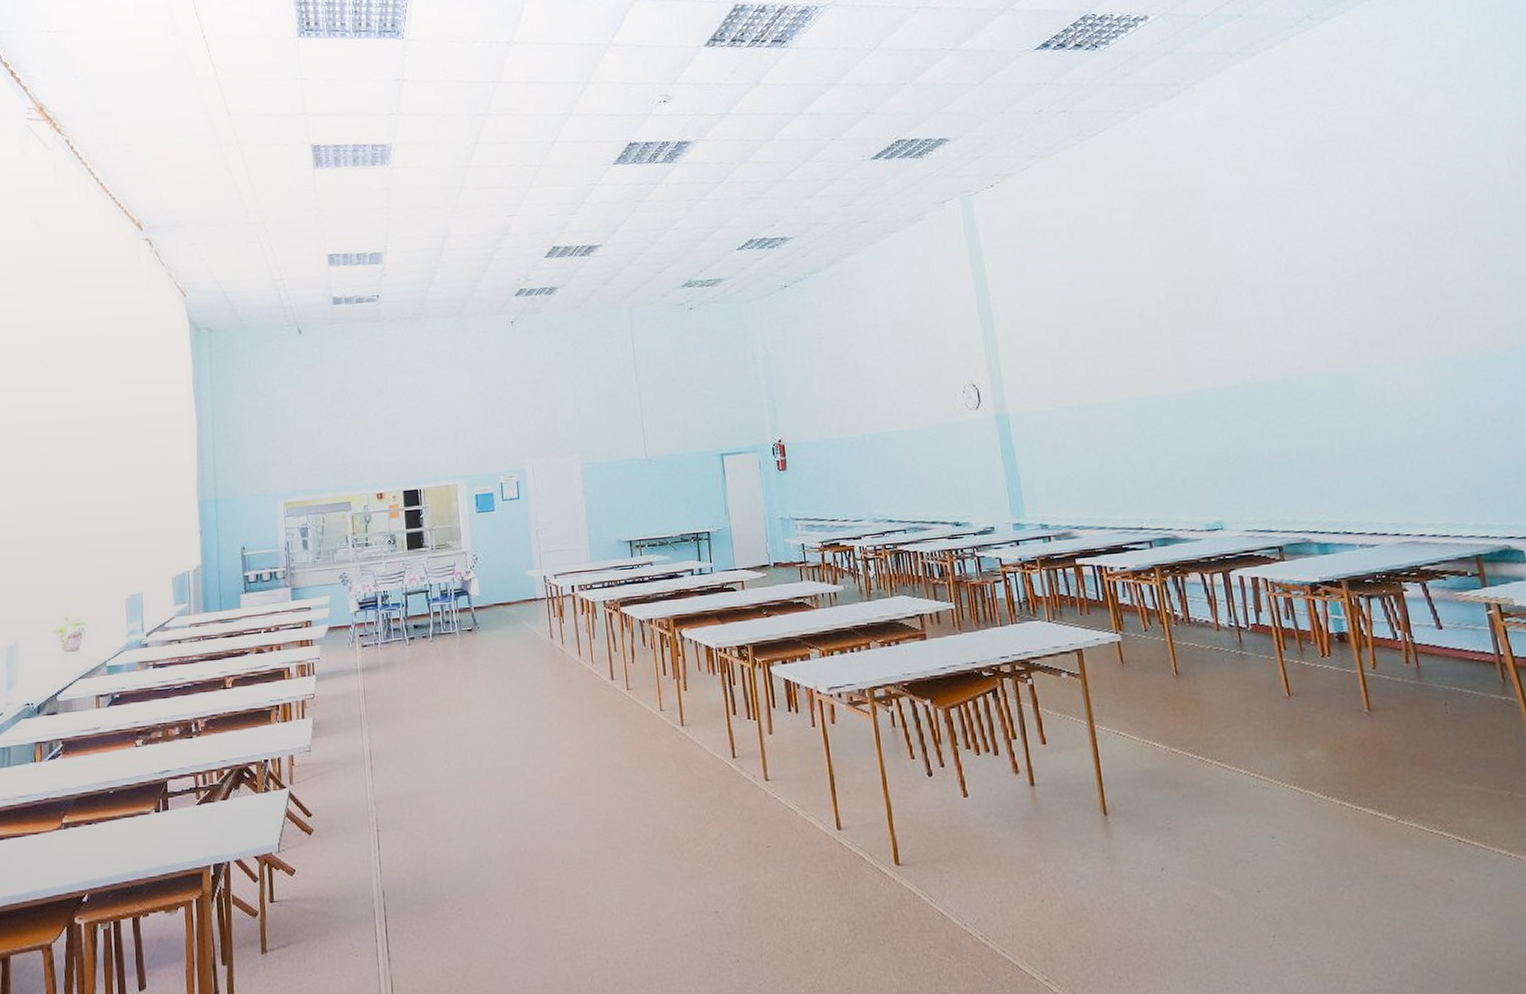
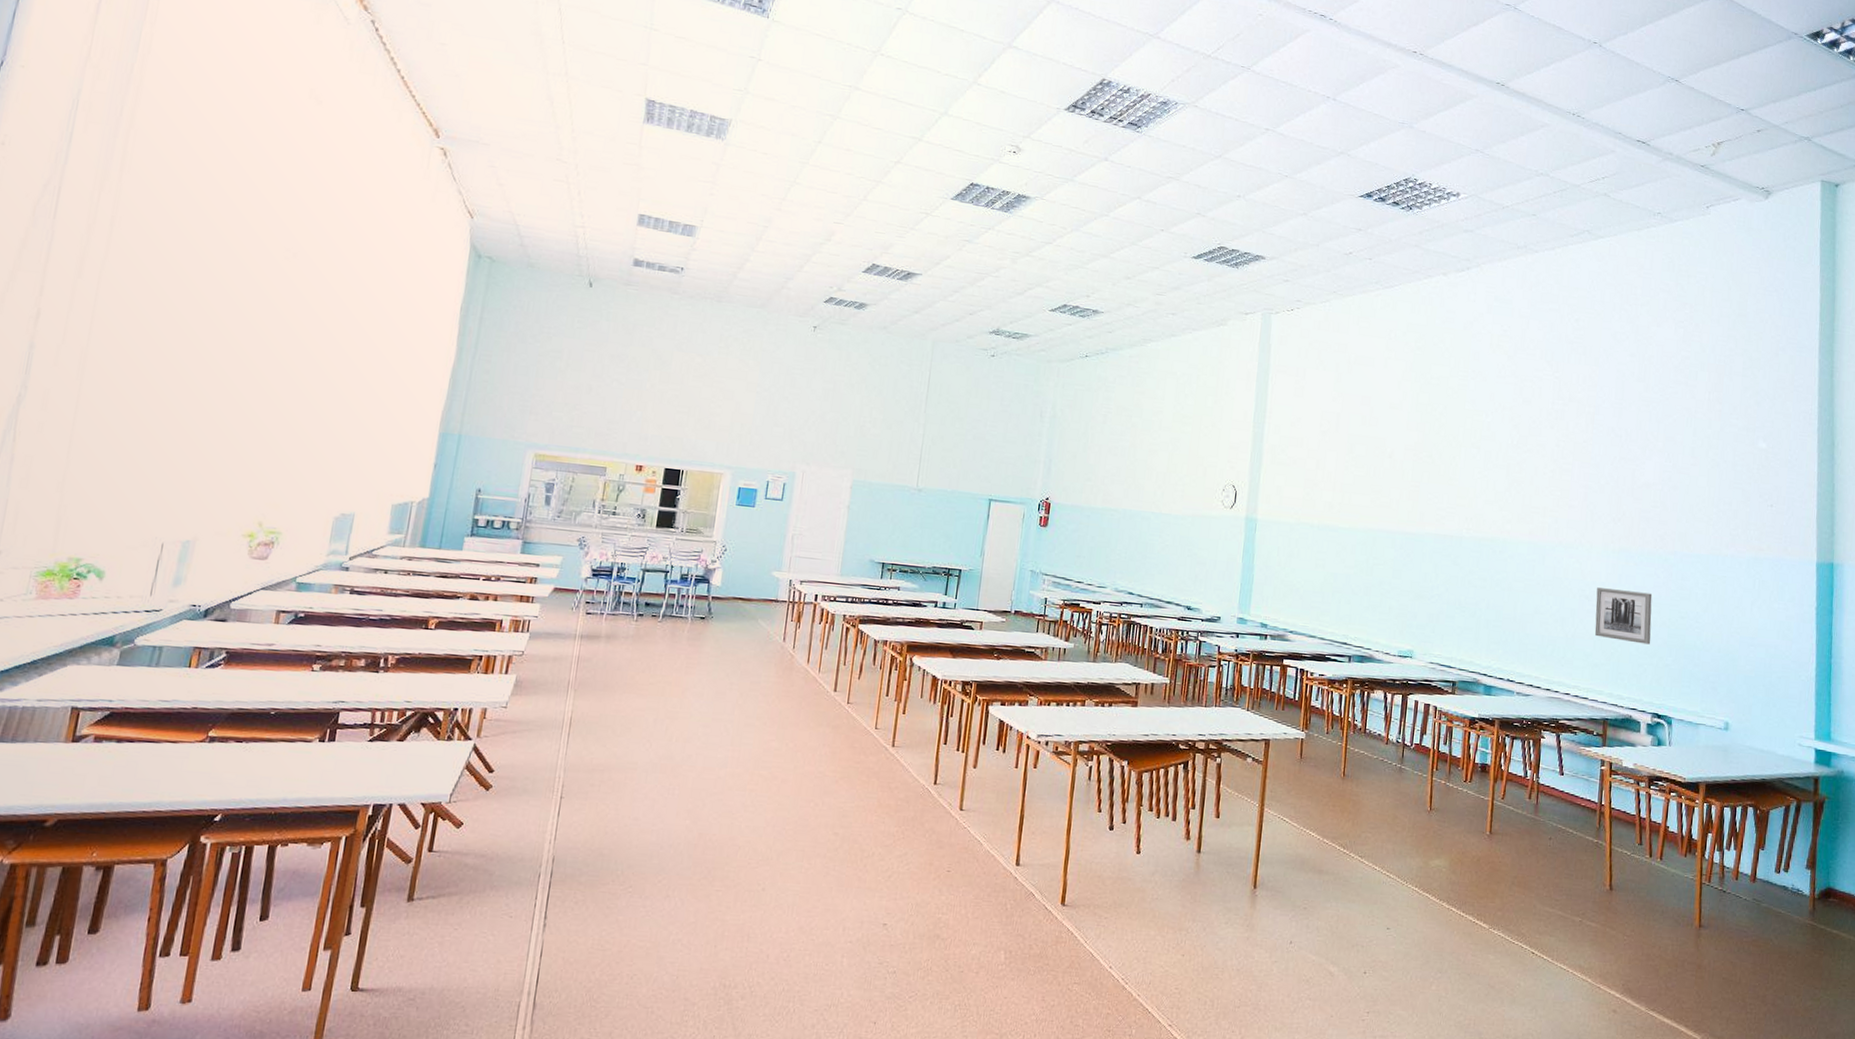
wall art: none [1427,400,1512,463] -> present [1595,587,1653,645]

